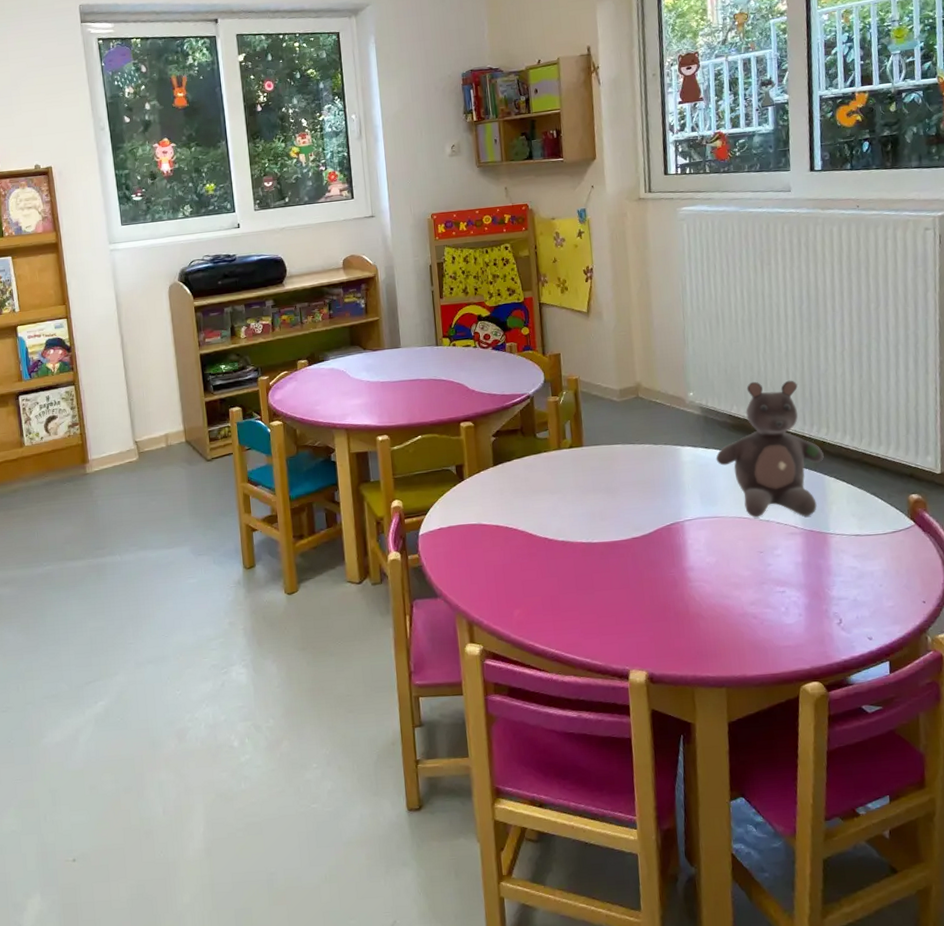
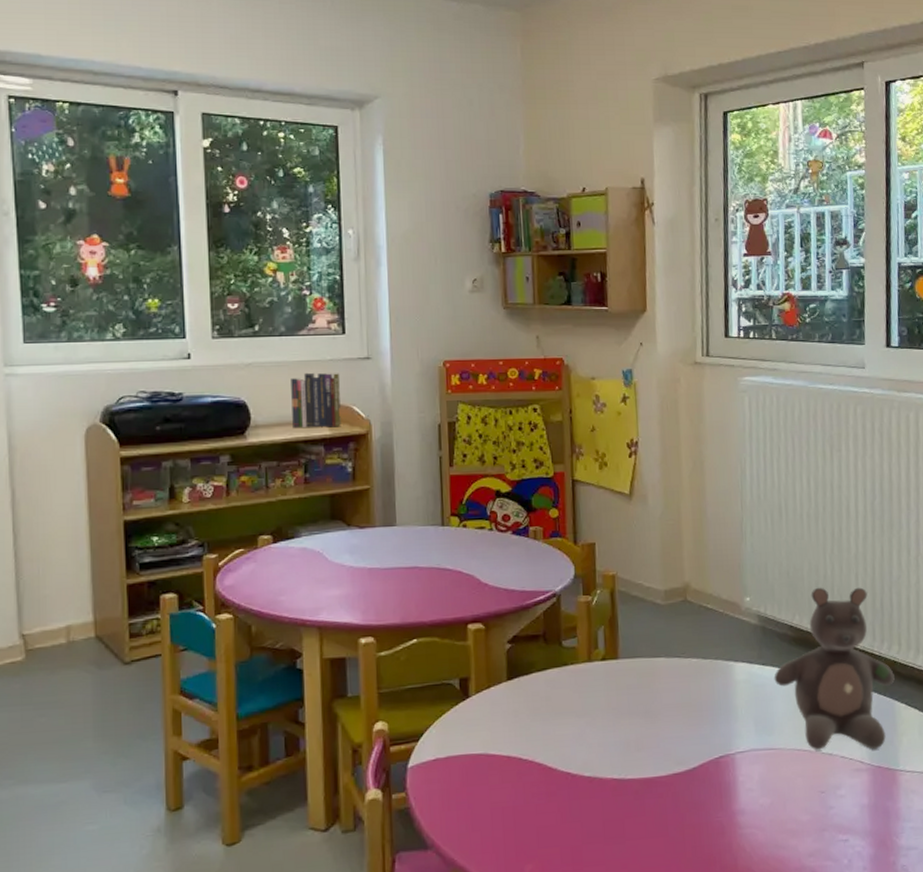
books: none [314,230,355,275] -> present [291,372,341,428]

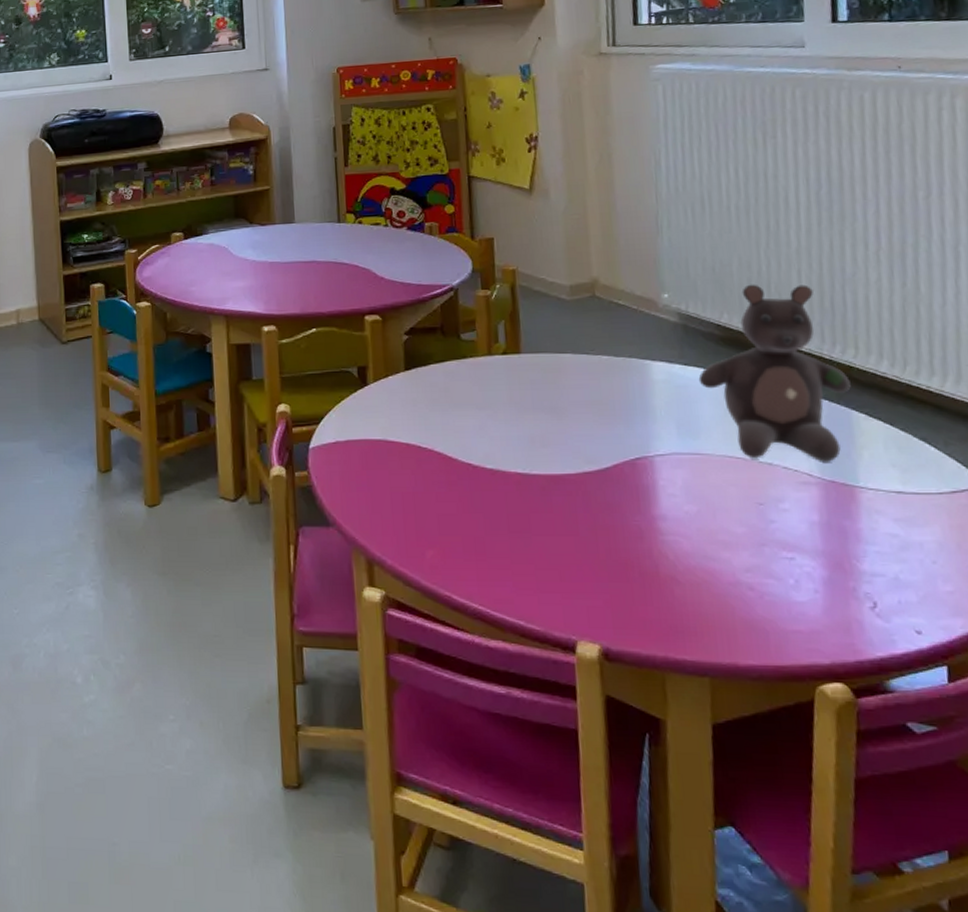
books: present [291,372,341,428] -> none [197,84,243,136]

